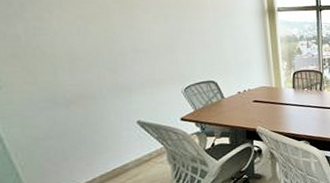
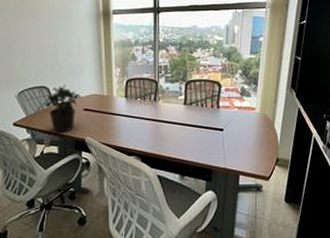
potted plant: none [214,79,249,124] -> present [45,85,81,132]

